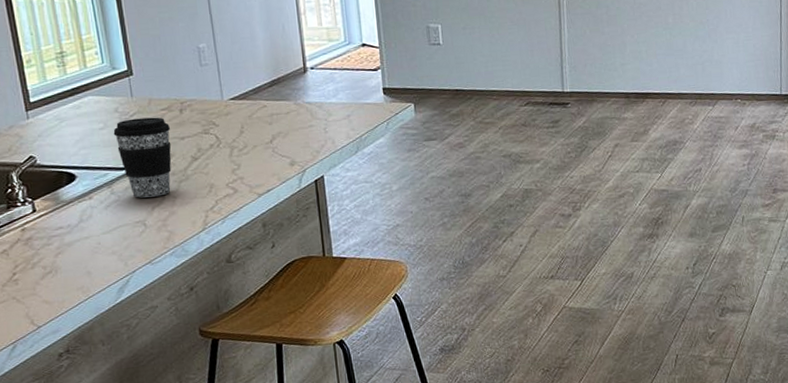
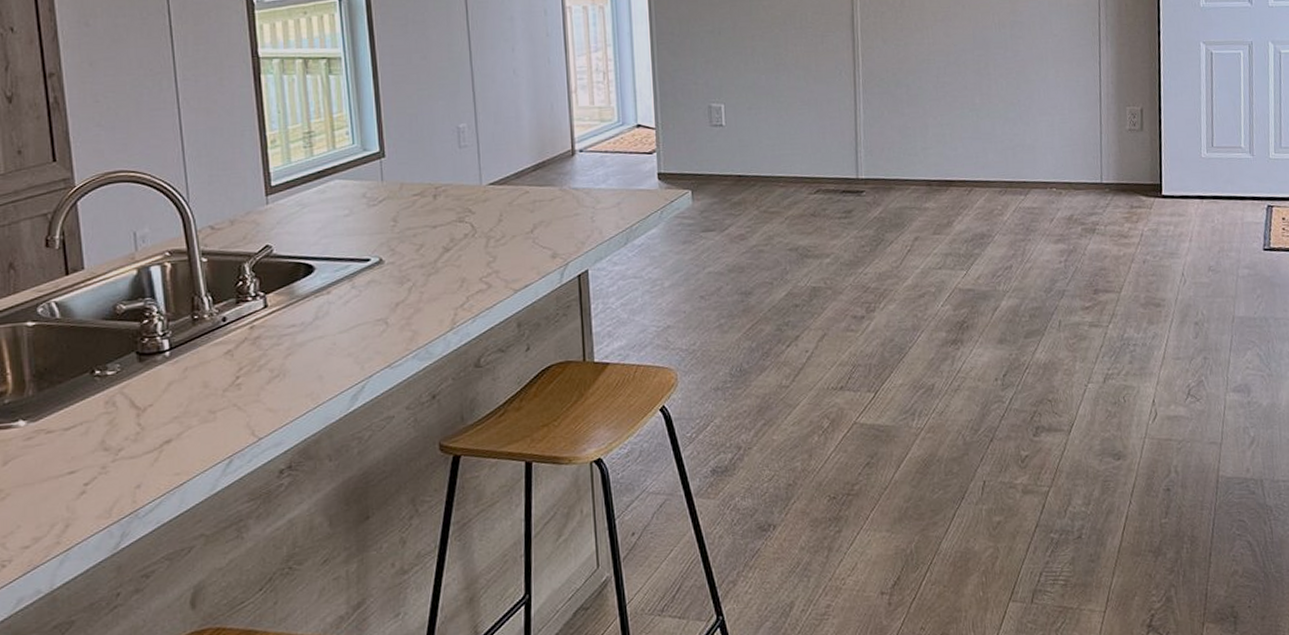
coffee cup: present [113,117,172,198] -> none [359,203,423,293]

